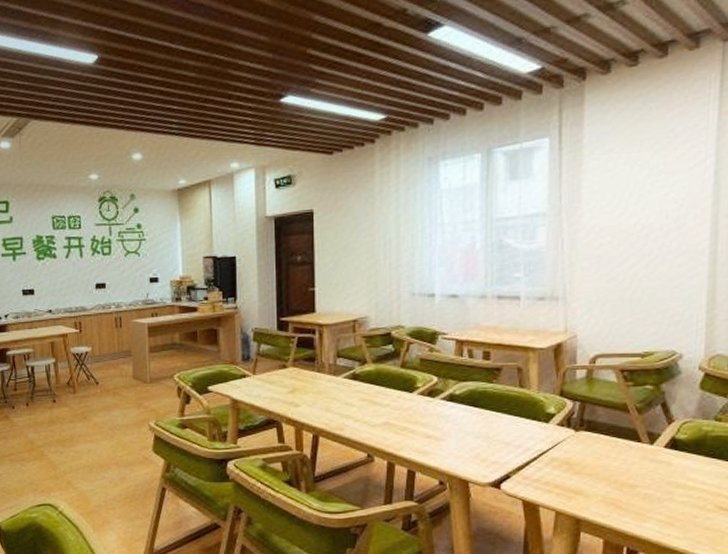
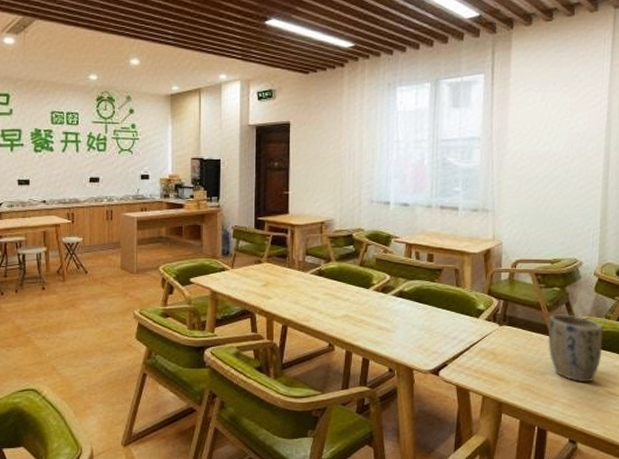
plant pot: none [638,416,712,497] -> present [548,314,604,383]

